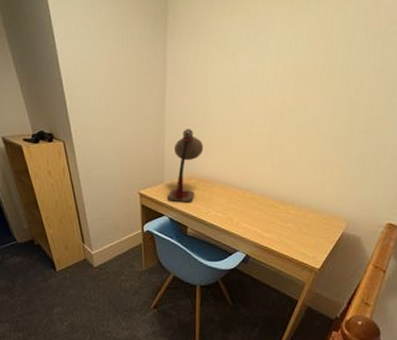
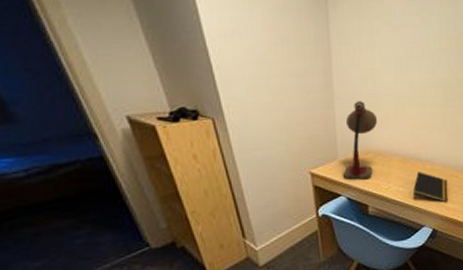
notepad: none [230,200,266,232] -> present [413,172,449,203]

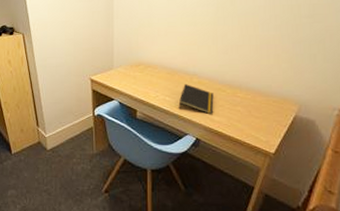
desk lamp: present [342,101,378,180] -> none [116,20,150,88]

